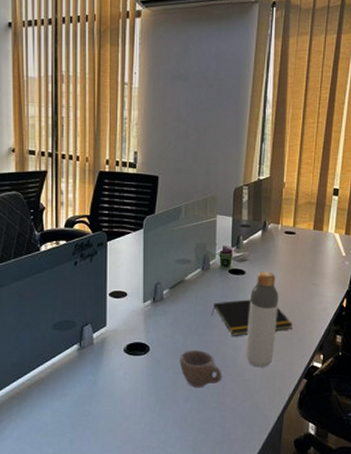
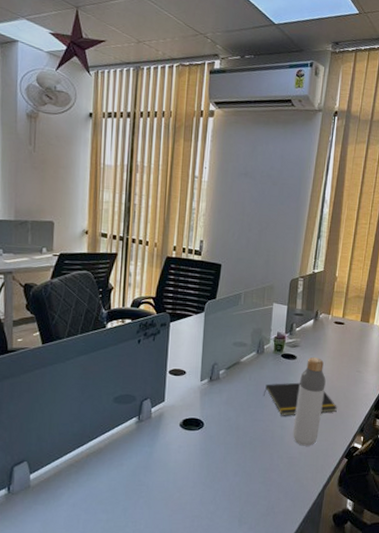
cup: present [179,350,222,388] -> none [231,428,270,463]

